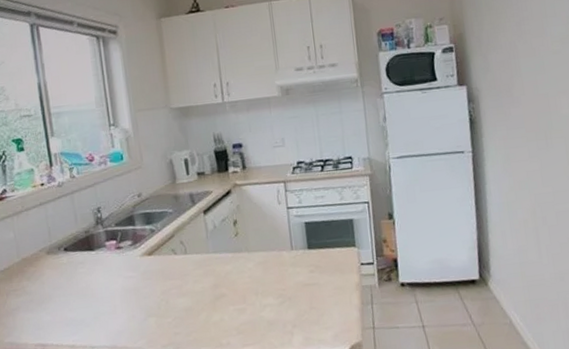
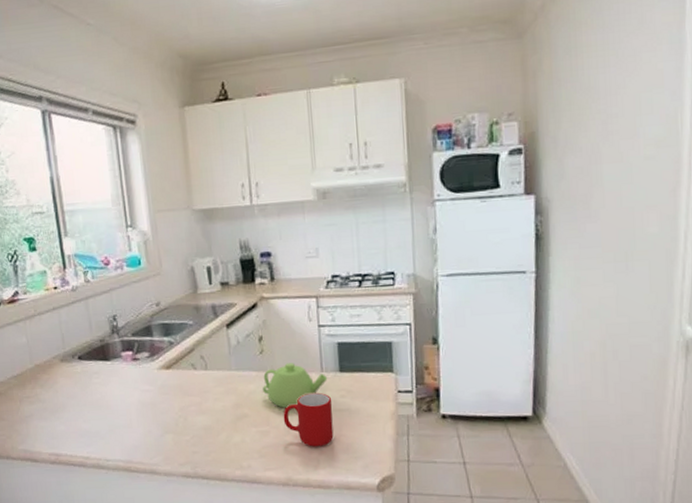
teapot: none [238,243,298,286] -> present [263,363,328,408]
cup: none [258,269,305,321] -> present [283,392,334,447]

